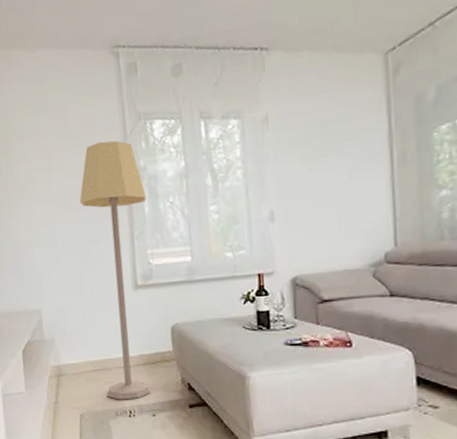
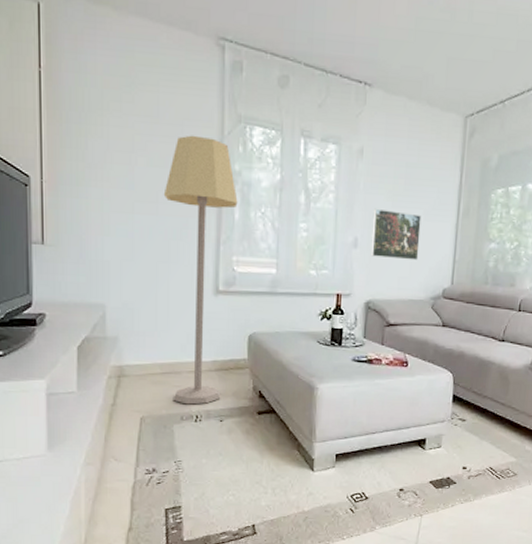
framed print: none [287,174,349,229] -> present [370,208,422,261]

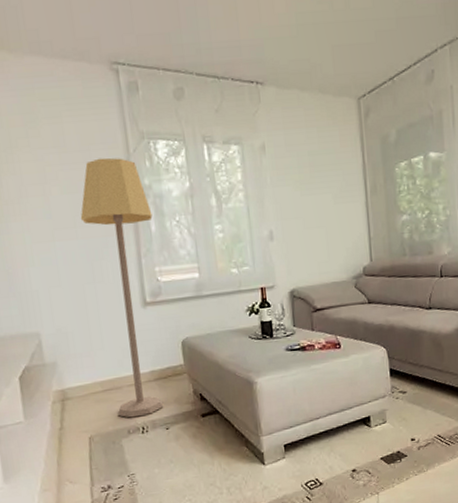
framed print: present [370,208,422,261] -> none [283,199,335,247]

